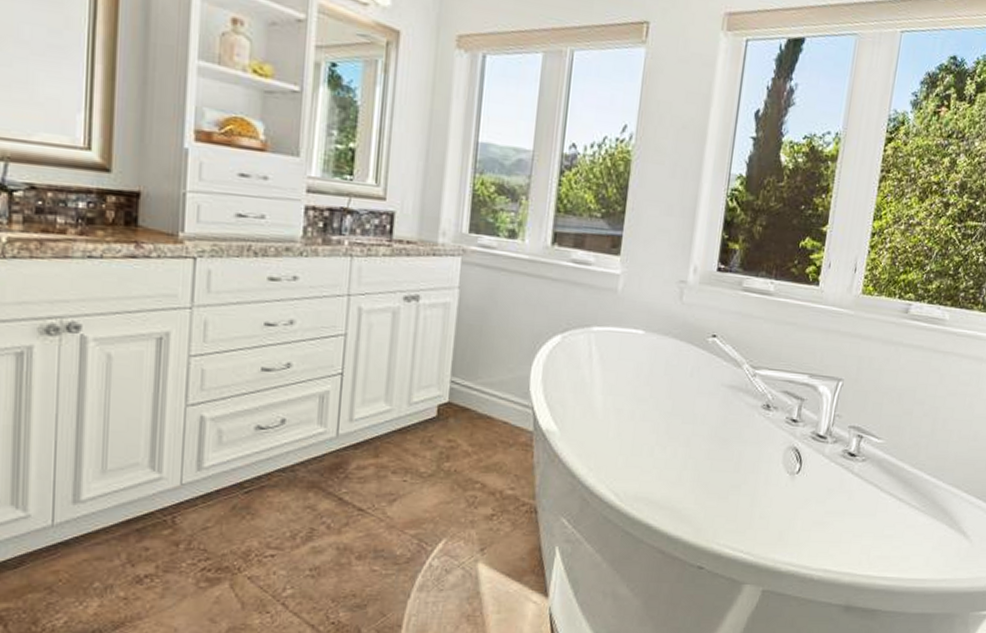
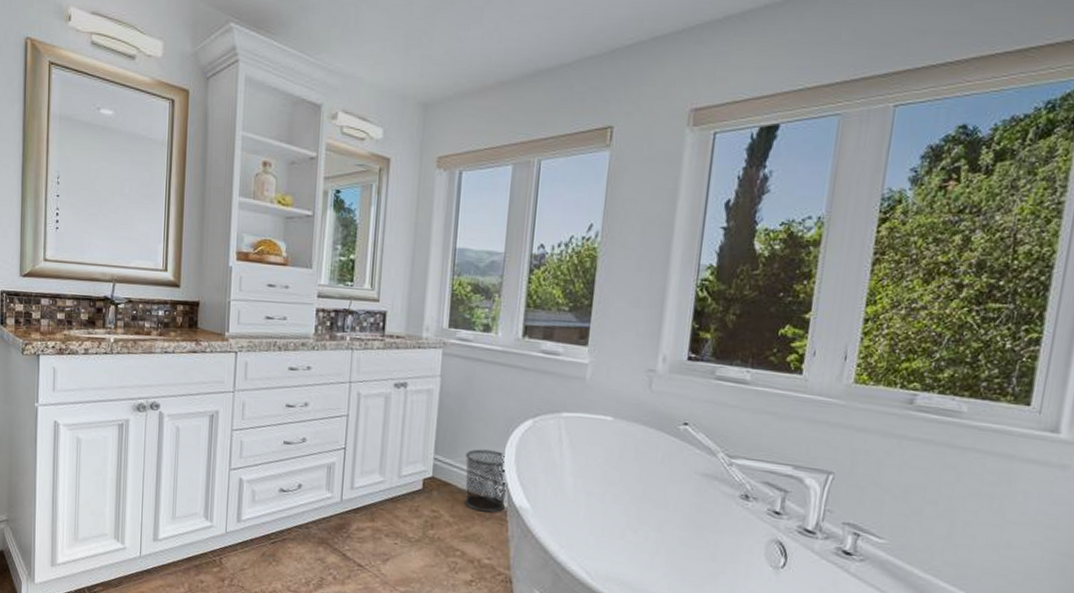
waste bin: none [486,369,534,438] -> present [465,449,508,513]

